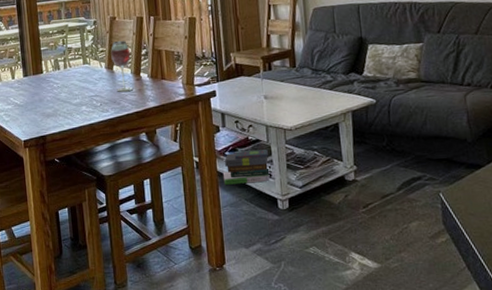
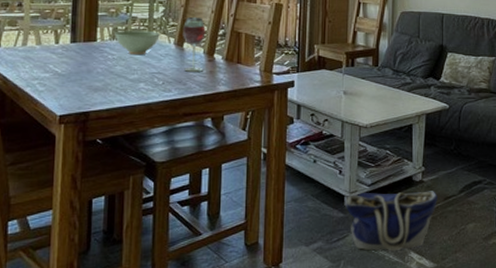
bowl: none [56,58,93,81] -> present [114,30,160,54]
books: present [222,149,271,185] -> none [291,145,341,179]
tote bag: none [278,190,374,252] -> present [344,191,438,251]

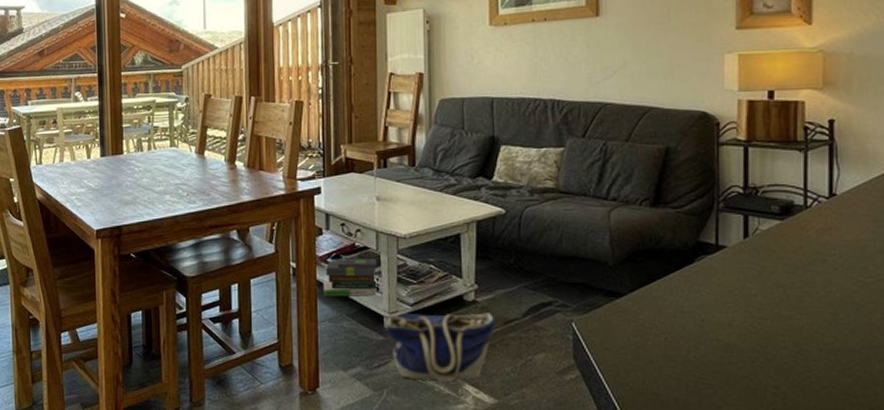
bowl: present [114,30,160,54] -> none [139,139,181,165]
wineglass: present [183,17,206,72] -> none [203,123,225,181]
books: none [291,145,341,179] -> present [322,259,378,297]

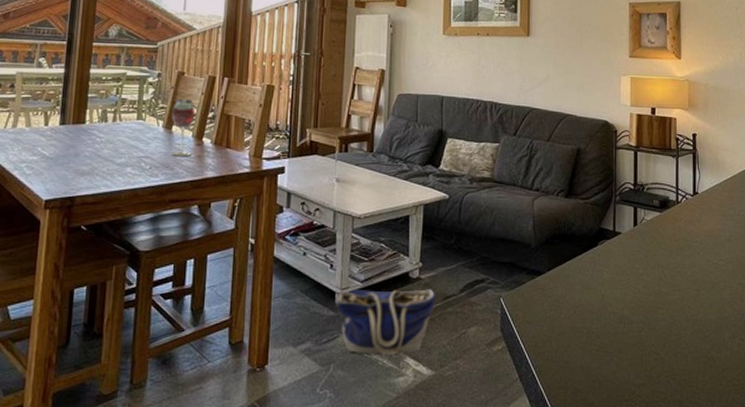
wineglass: none [203,123,225,181] -> present [172,99,195,156]
books: present [322,259,378,297] -> none [279,236,333,273]

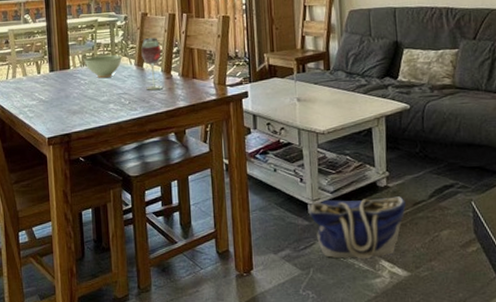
bowl: none [103,112,149,137] -> present [84,54,122,78]

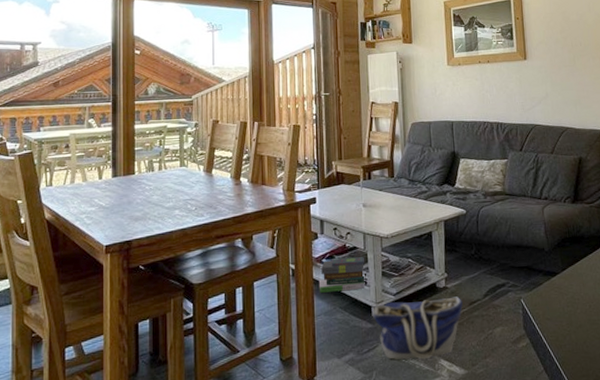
bowl: present [84,54,122,78] -> none [150,160,190,184]
wineglass: present [141,38,163,90] -> none [211,145,231,196]
books: none [252,153,302,188] -> present [318,257,366,293]

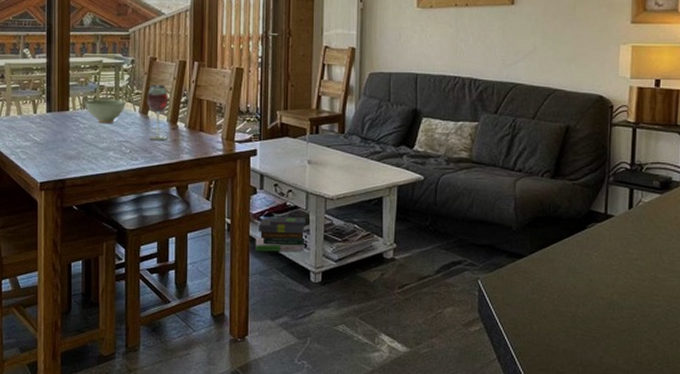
bowl: none [150,160,190,184] -> present [85,98,126,123]
wineglass: none [211,145,231,196] -> present [147,85,169,140]
tote bag: present [372,296,463,360] -> none [310,269,411,332]

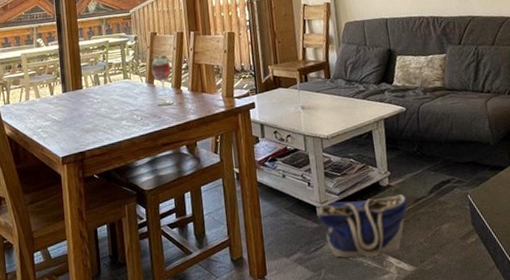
bowl: present [85,98,126,123] -> none [96,73,133,96]
books: present [255,217,306,252] -> none [262,158,310,195]
tote bag: none [310,269,411,332] -> present [317,194,408,258]

